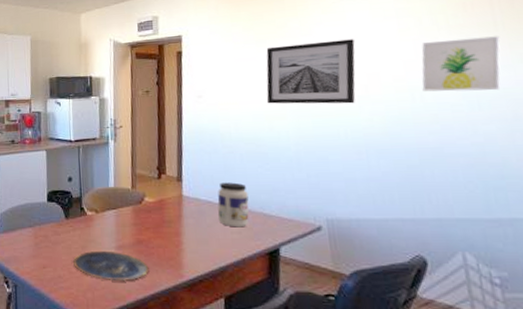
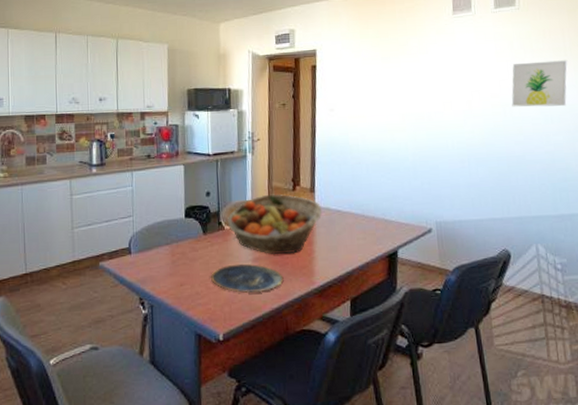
fruit basket: none [90,181,191,244] -> present [228,194,322,255]
jar: present [217,182,249,228] -> none [346,191,373,234]
wall art: present [266,39,356,104] -> none [389,58,462,118]

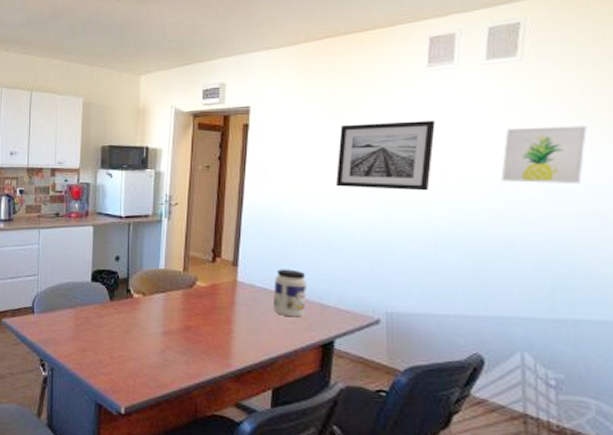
plate: present [211,263,284,294] -> none [116,335,196,369]
fruit basket: present [228,194,322,255] -> none [137,264,245,332]
jar: none [346,191,373,234] -> present [272,269,307,318]
wall art: none [389,58,462,118] -> present [335,120,435,191]

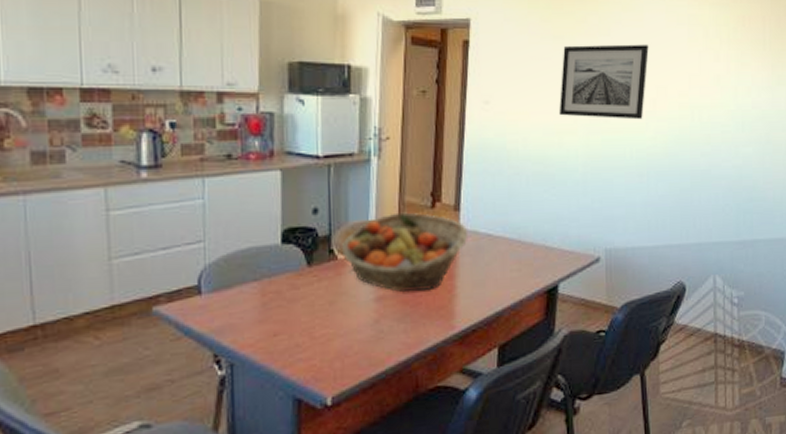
fruit basket: none [137,264,245,332] -> present [342,212,469,293]
jar: present [272,269,307,318] -> none [497,210,532,264]
wall art: present [501,125,589,185] -> none [701,55,766,112]

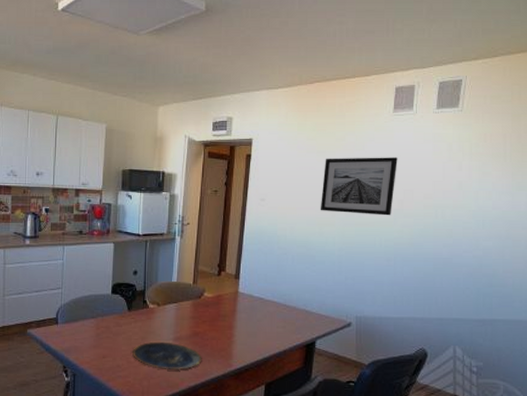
plate: none [317,304,415,344] -> present [133,341,202,371]
fruit basket: present [342,212,469,293] -> none [153,277,245,337]

